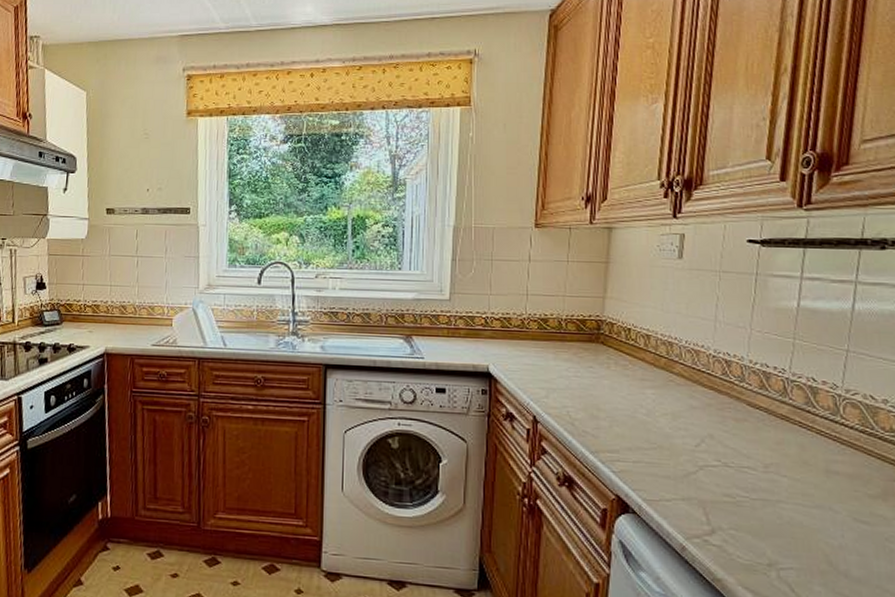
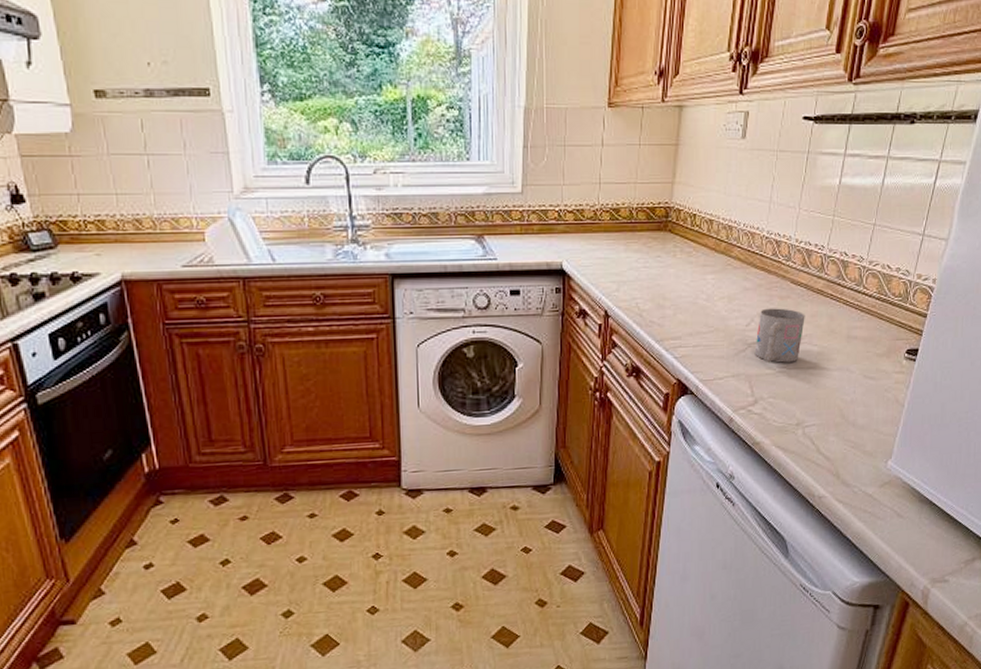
mug: none [707,430,769,492] -> present [754,308,805,363]

